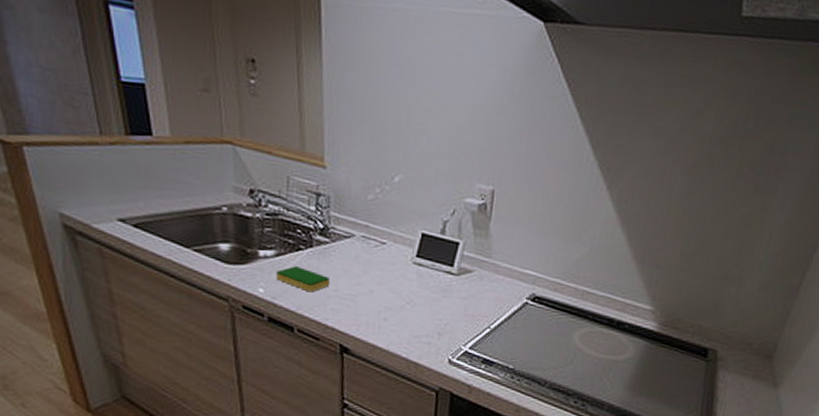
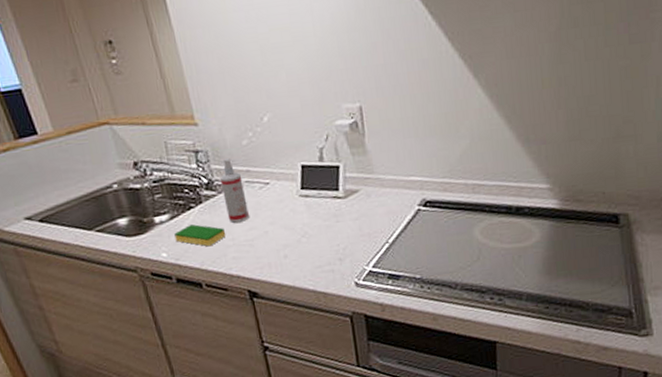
spray bottle: none [336,208,360,275] -> present [219,158,249,223]

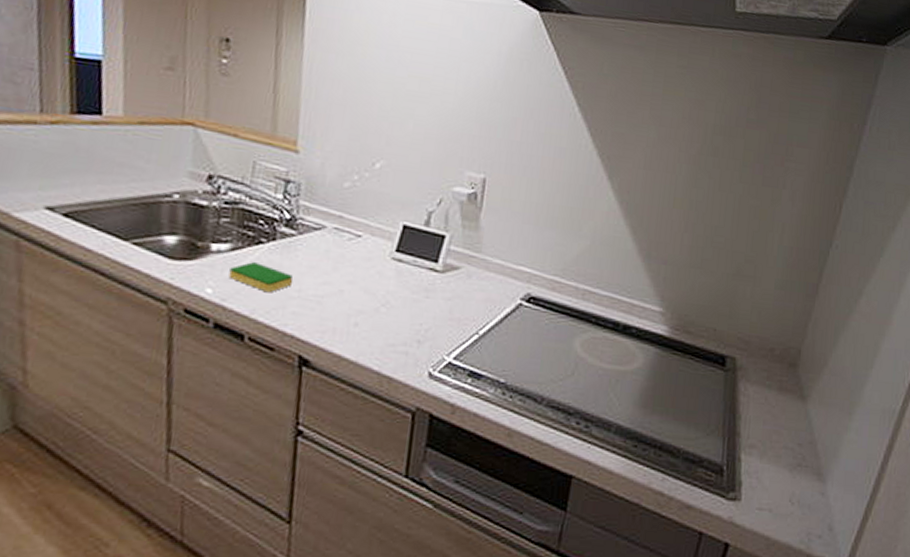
spray bottle: present [219,158,249,223] -> none [301,197,332,273]

